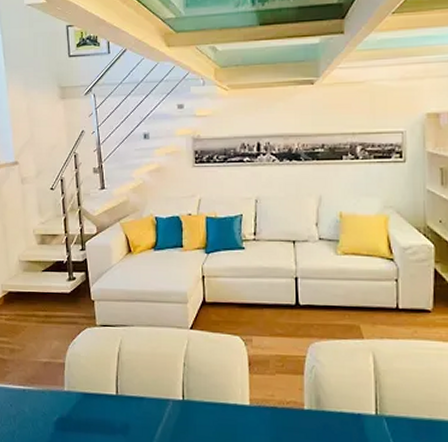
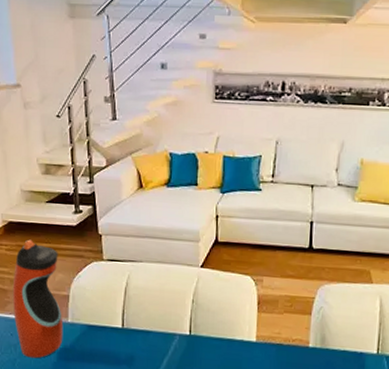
water bottle: none [11,308,60,430] -> present [12,239,64,359]

